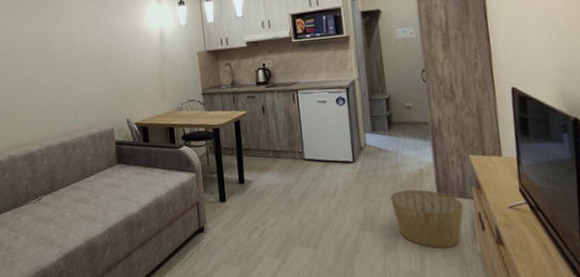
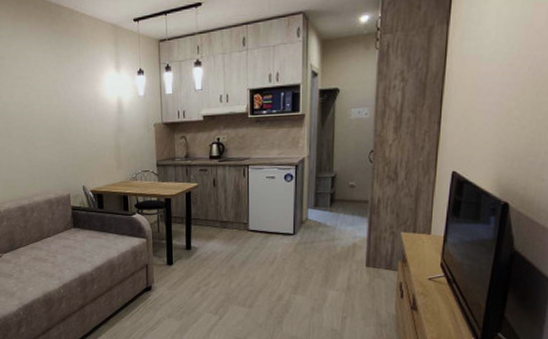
basket: present [390,189,464,248] -> none [323,261,388,311]

